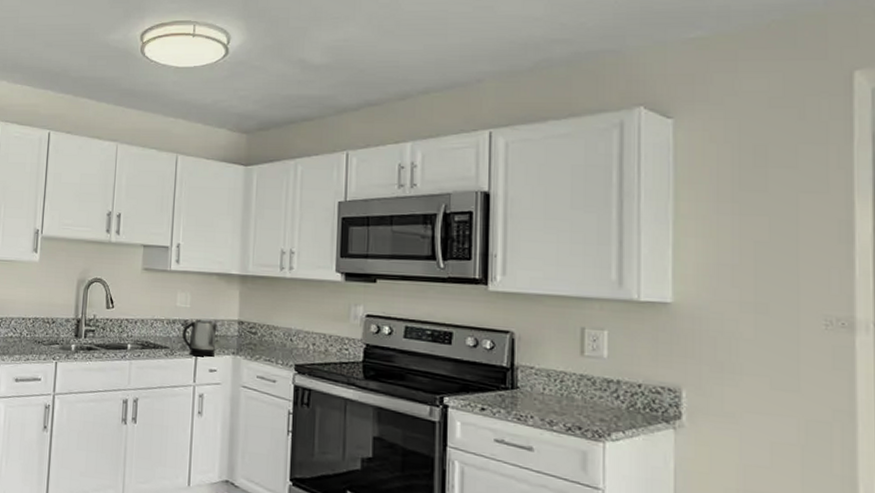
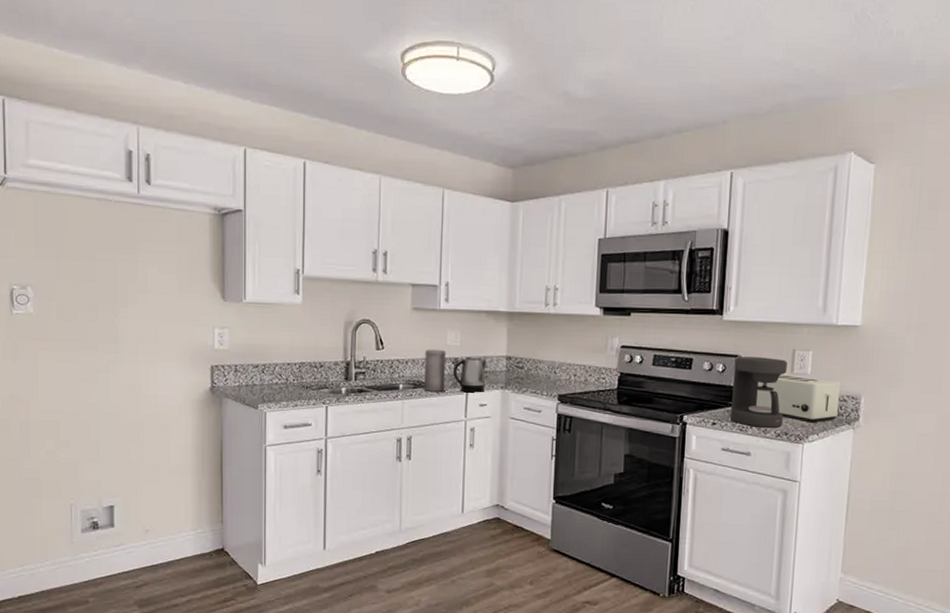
canister: none [151,309,176,354] -> present [423,349,447,392]
coffee maker: none [504,333,575,421] -> present [730,356,787,429]
toaster: none [536,355,651,418] -> present [755,373,841,423]

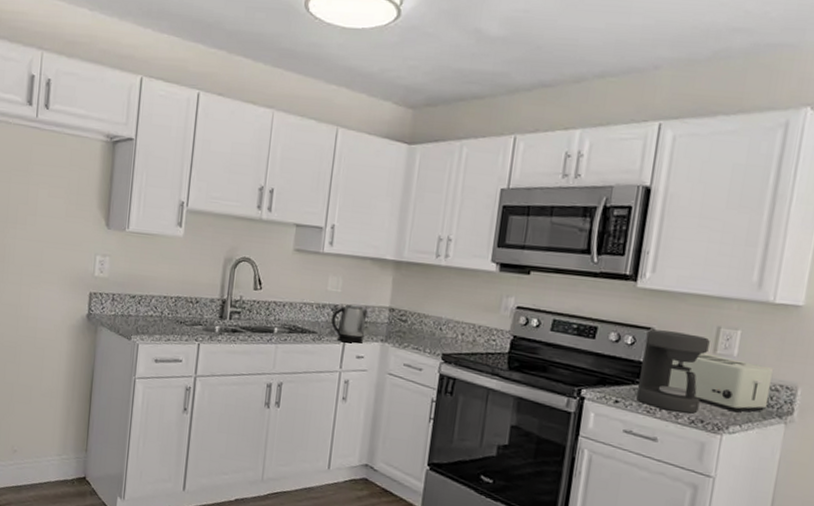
canister: present [423,349,447,392] -> none [298,293,326,339]

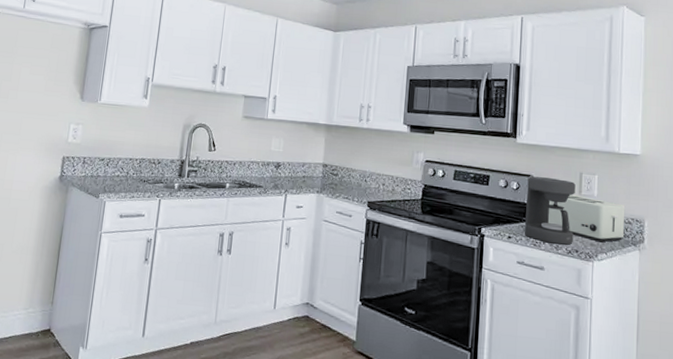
kettle: present [331,304,368,344] -> none [275,162,305,196]

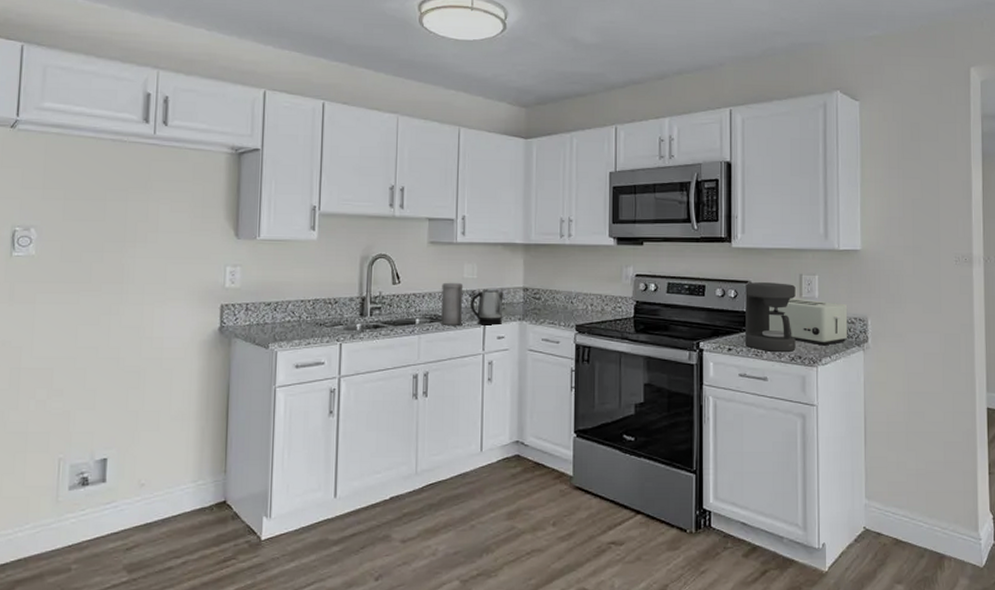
canister: none [247,153,270,193] -> present [440,282,464,325]
kettle: none [275,162,305,196] -> present [471,289,504,326]

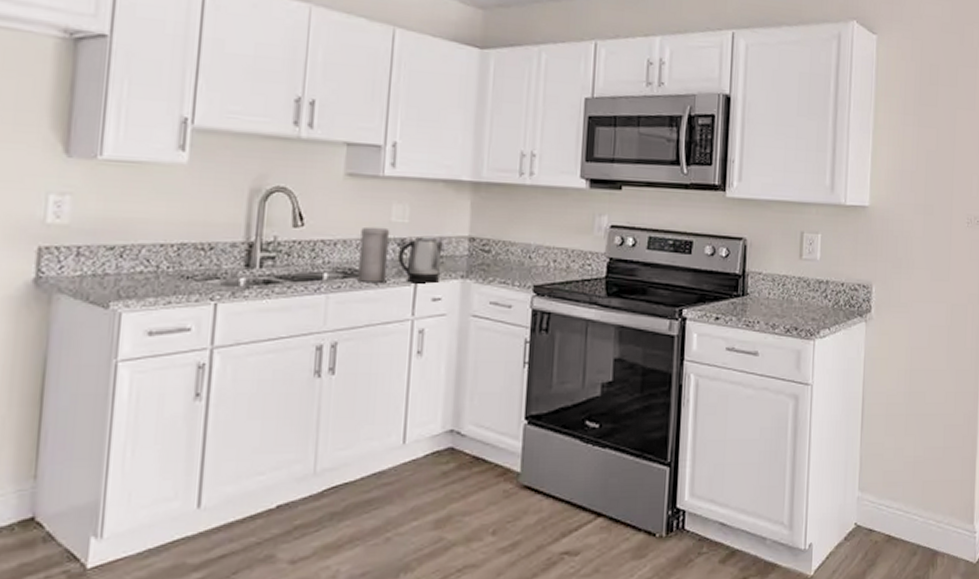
coffee maker: present [745,282,796,353] -> none [735,239,796,323]
toaster: present [768,298,848,346] -> none [762,259,852,316]

